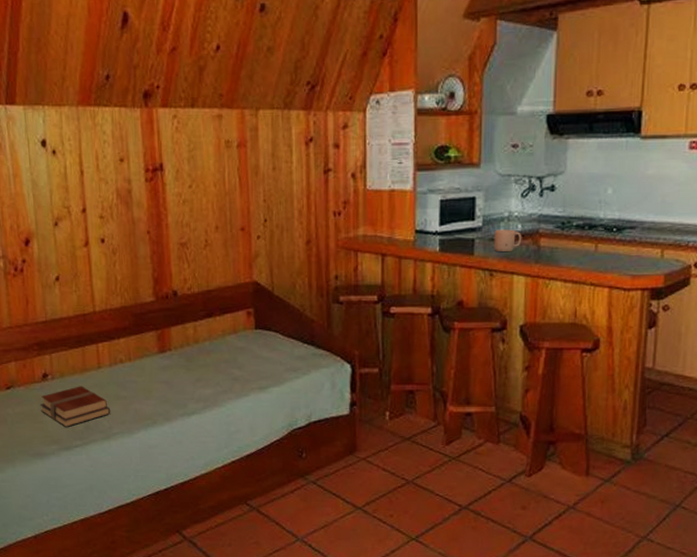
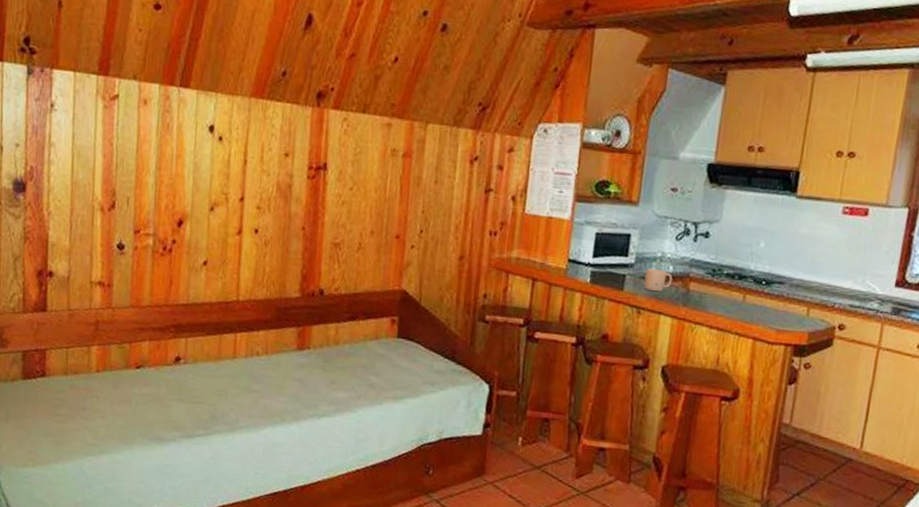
books: present [40,386,111,428] -> none [168,373,240,416]

